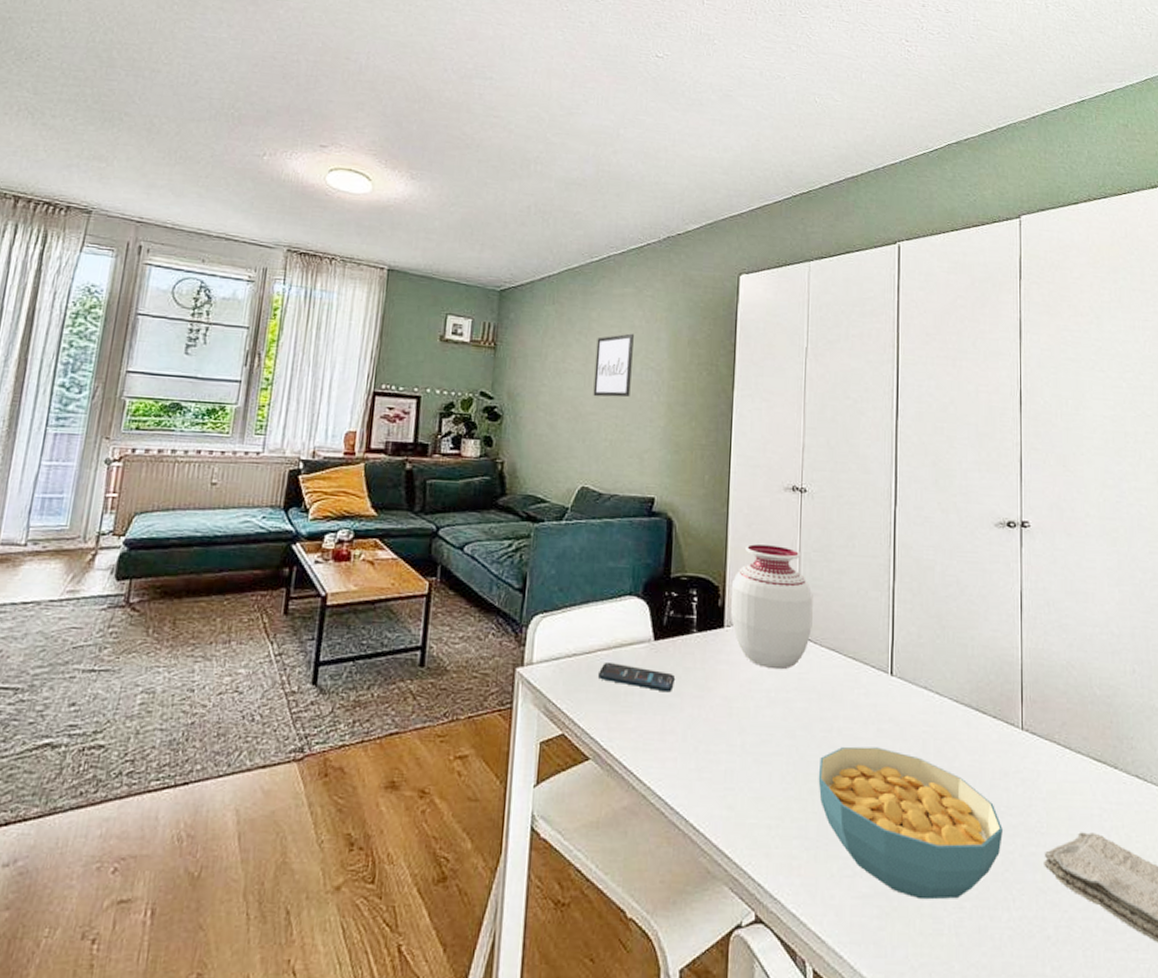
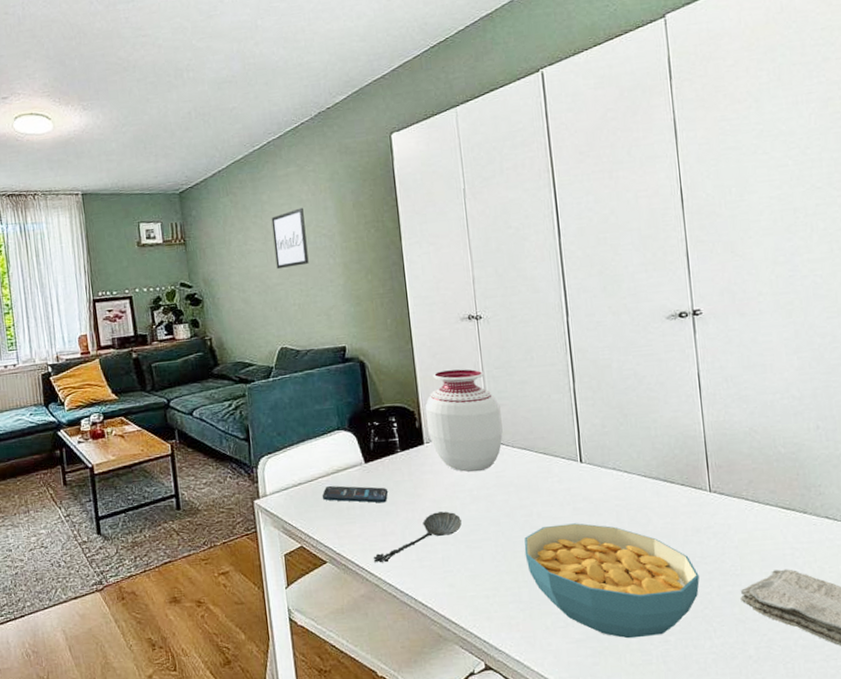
spoon: none [644,712,754,769] -> present [373,511,463,563]

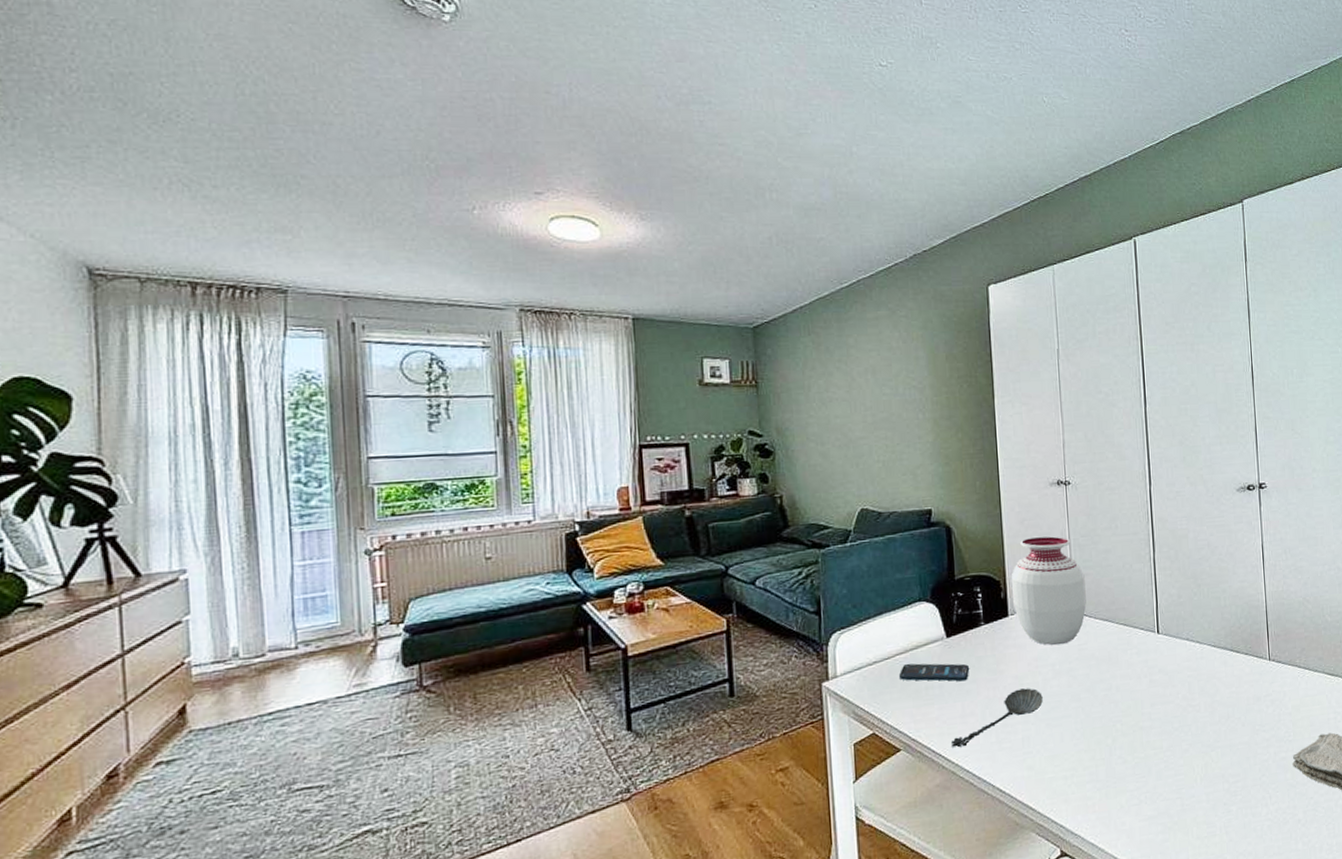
wall art: present [271,207,309,270] -> none [857,355,896,422]
cereal bowl: present [524,523,700,639] -> none [1102,695,1259,812]

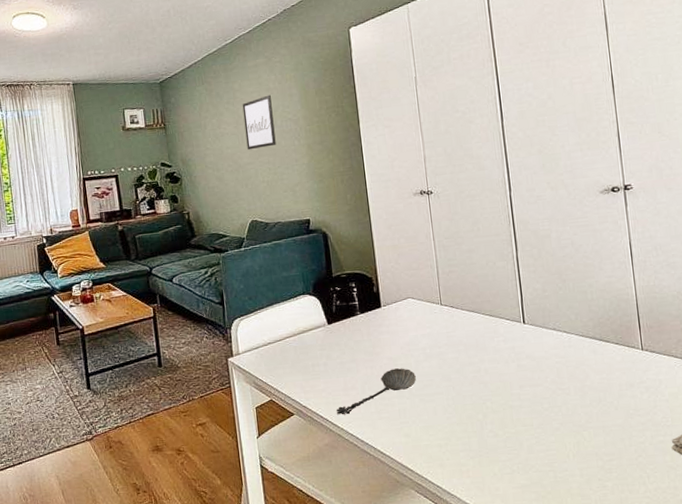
wall art: none [857,355,896,422] -> present [242,95,276,150]
smartphone: present [898,663,969,682] -> none [289,345,349,361]
vase: present [1011,536,1087,646] -> none [381,239,453,333]

